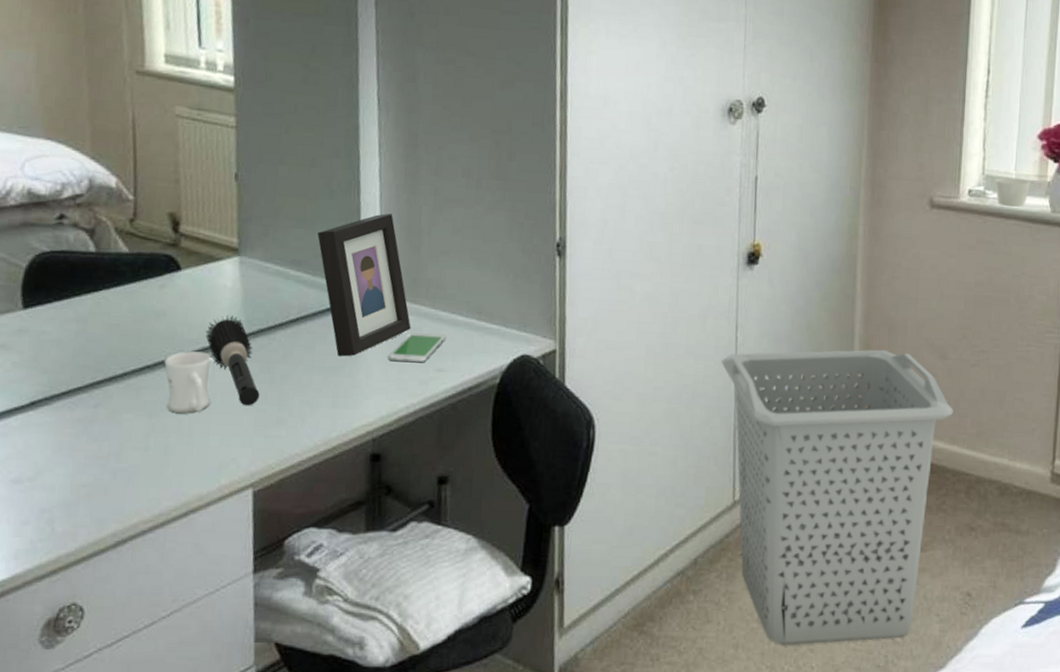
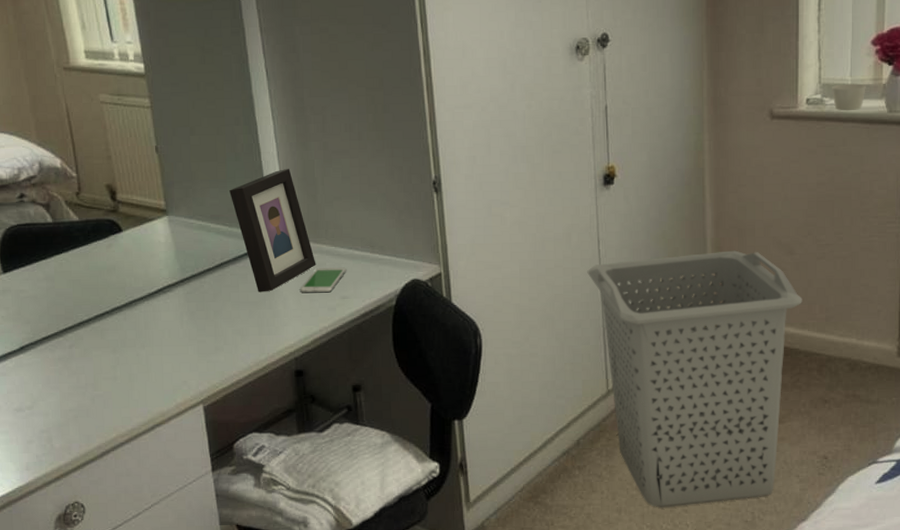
mug: present [164,351,212,413] -> none [119,297,160,348]
hairbrush: present [205,315,260,406] -> none [149,265,199,339]

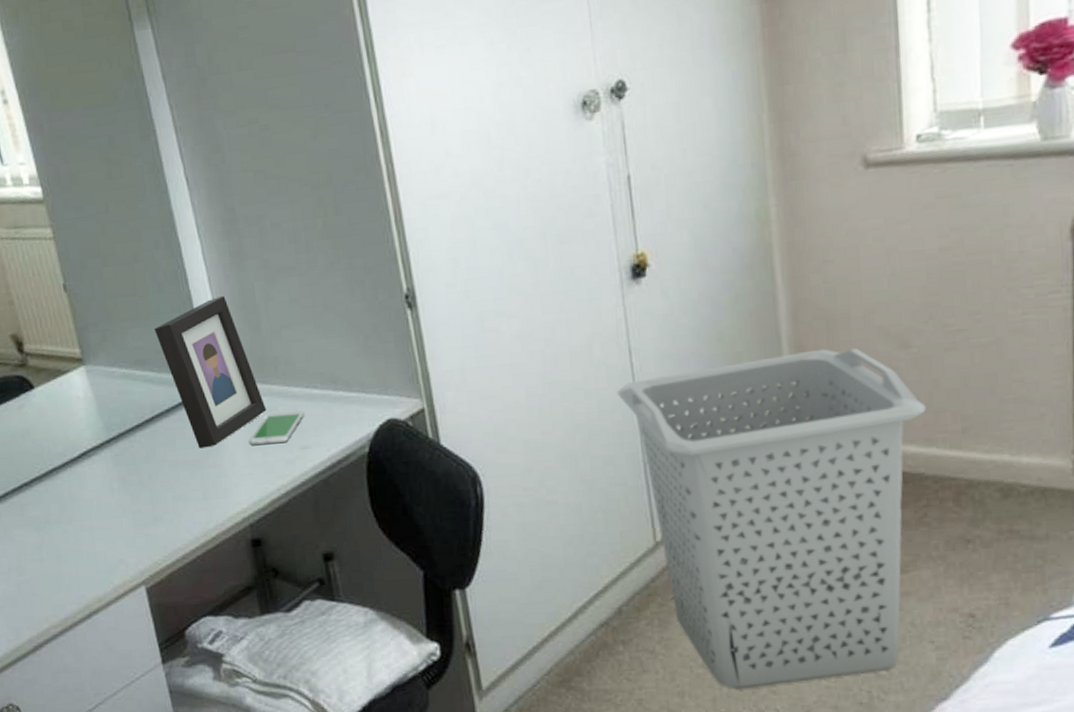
candle: present [831,83,866,111] -> none [952,105,1006,146]

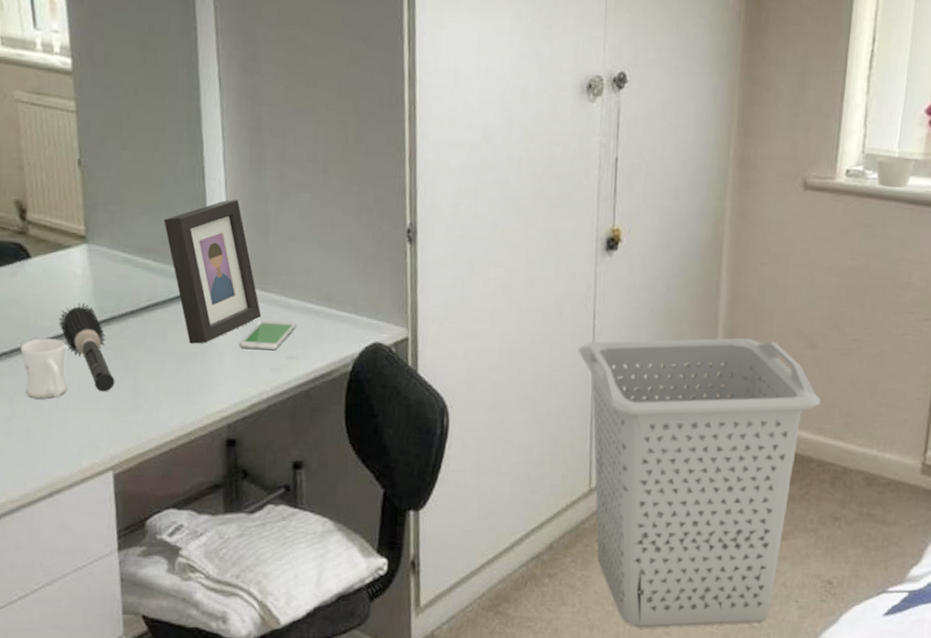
mug: none [38,463,89,524] -> present [20,338,67,399]
hairbrush: none [69,424,133,509] -> present [59,302,115,392]
candle: none [952,105,1006,146] -> present [875,156,915,188]

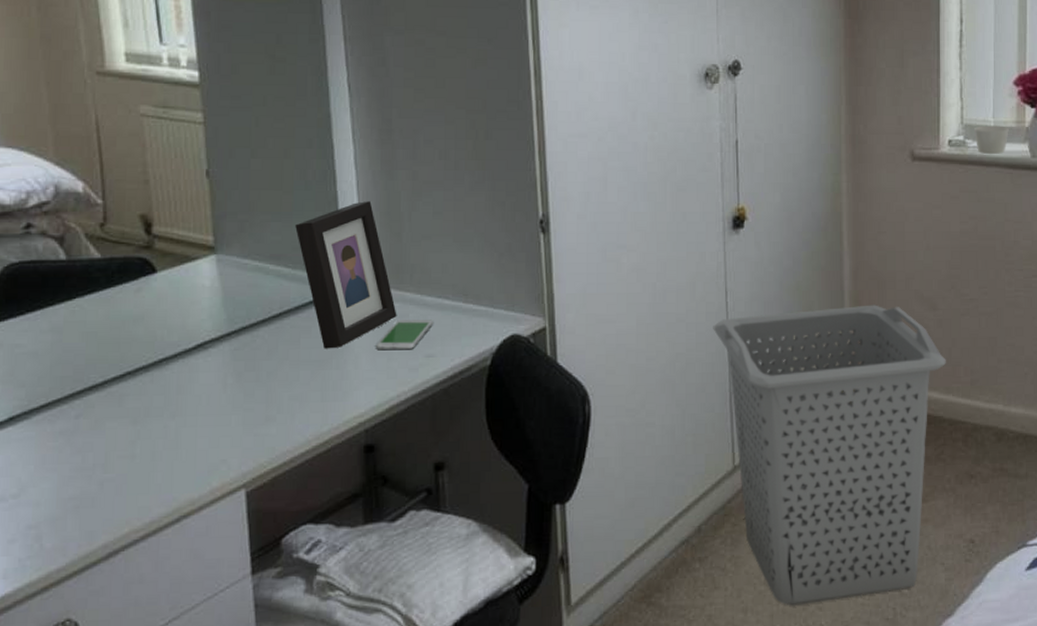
mug: present [20,338,67,399] -> none [145,354,196,418]
hairbrush: present [59,302,115,392] -> none [186,315,246,406]

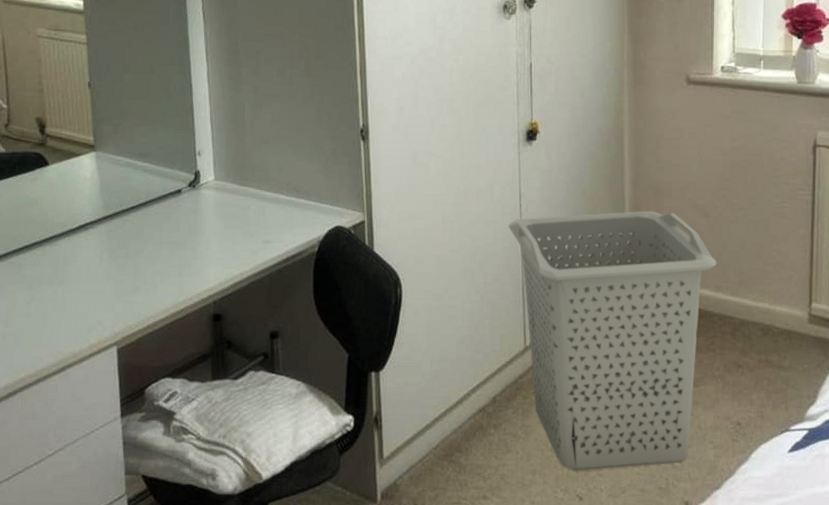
picture frame: present [295,201,397,349] -> none [159,110,241,233]
phone: present [375,320,434,350] -> none [223,211,271,236]
candle: present [973,125,1009,155] -> none [744,54,777,80]

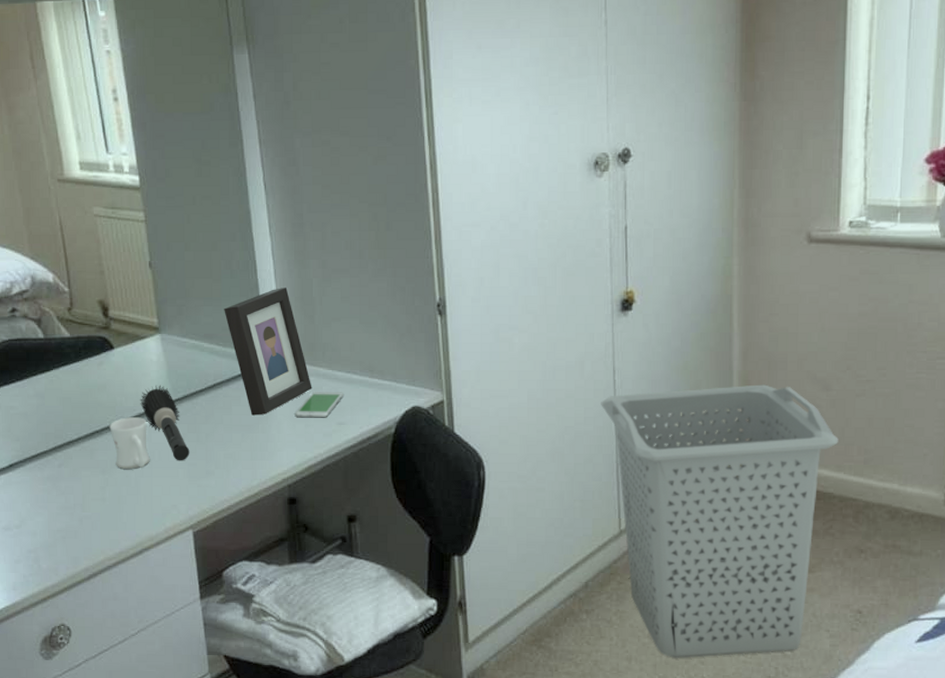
mug: none [39,233,78,284] -> present [109,417,150,469]
hairbrush: none [71,201,118,277] -> present [140,385,190,461]
picture frame: none [159,110,241,233] -> present [224,288,312,416]
phone: none [223,211,271,236] -> present [294,392,345,418]

